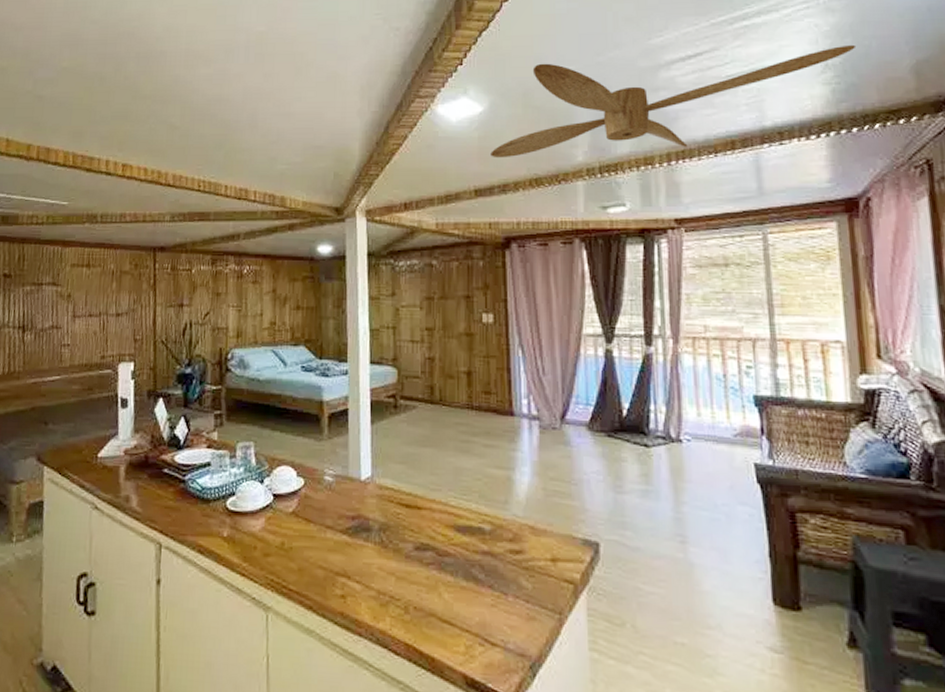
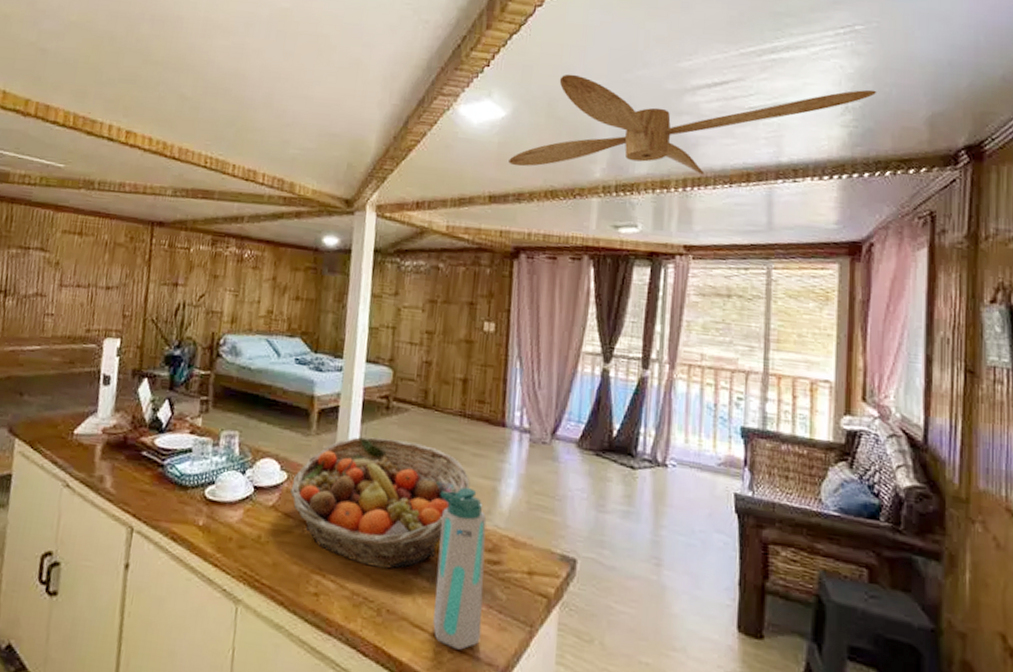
fruit basket: none [309,436,484,566] -> present [290,436,470,569]
water bottle: none [455,479,510,642] -> present [433,487,487,650]

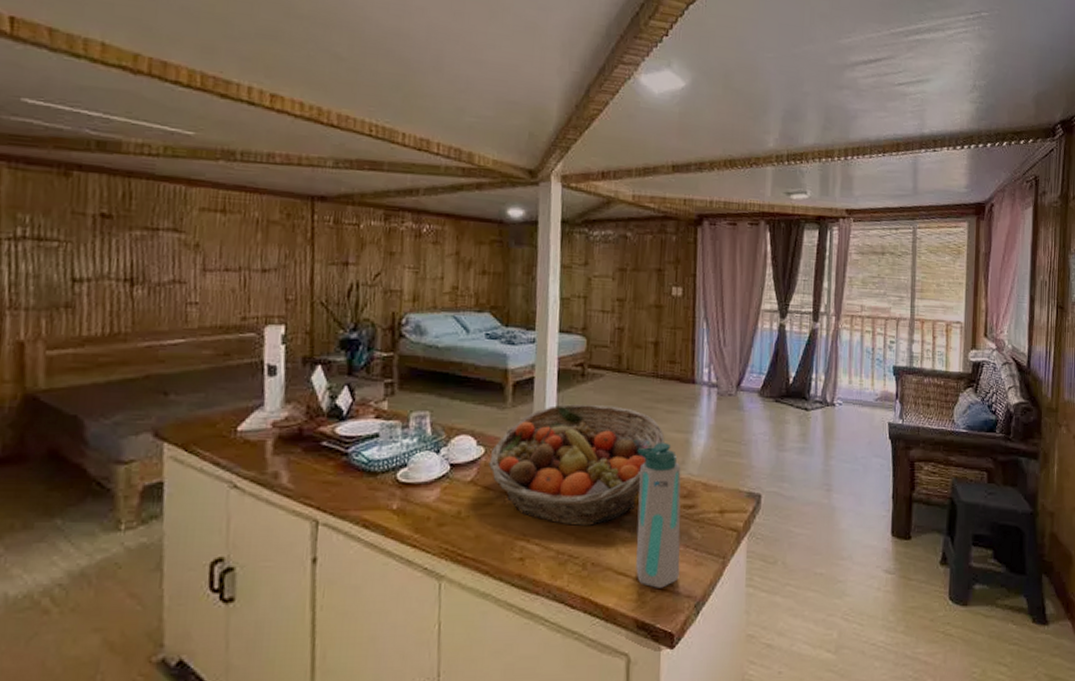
ceiling fan: present [509,74,877,175] -> none [690,46,998,145]

